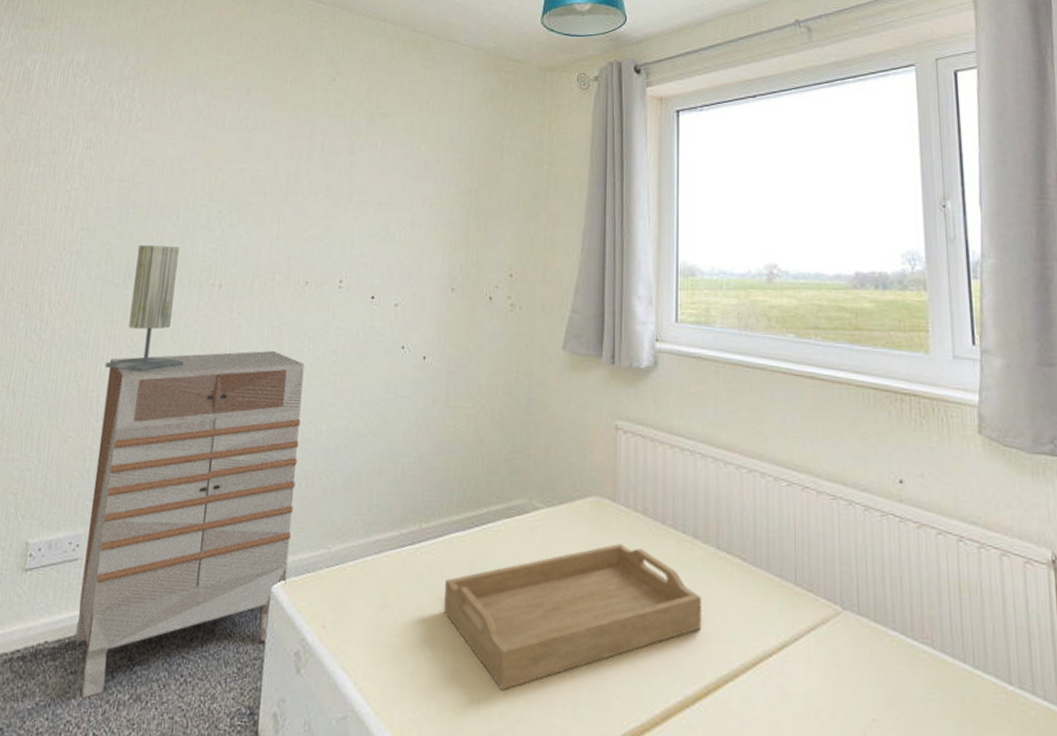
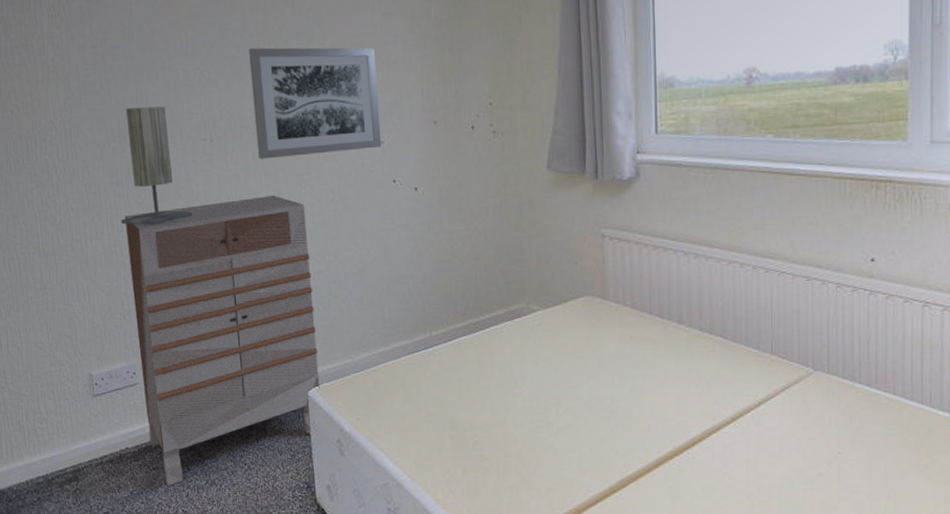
wall art: none [265,197,401,312] -> present [249,47,382,159]
serving tray: present [444,544,702,691] -> none [459,334,688,455]

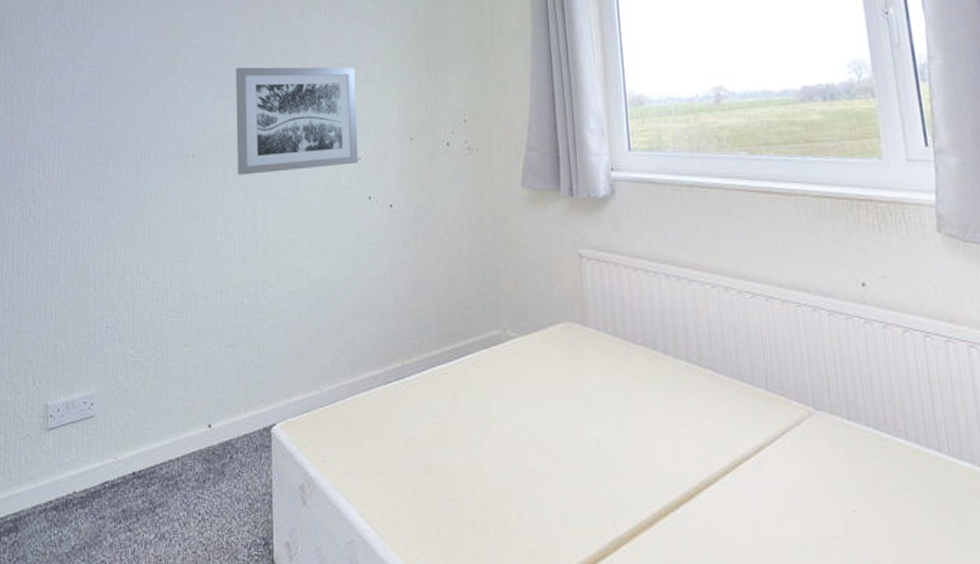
table lamp: present [120,106,193,225] -> none [97,123,169,242]
dresser: present [125,194,320,487] -> none [99,211,285,541]

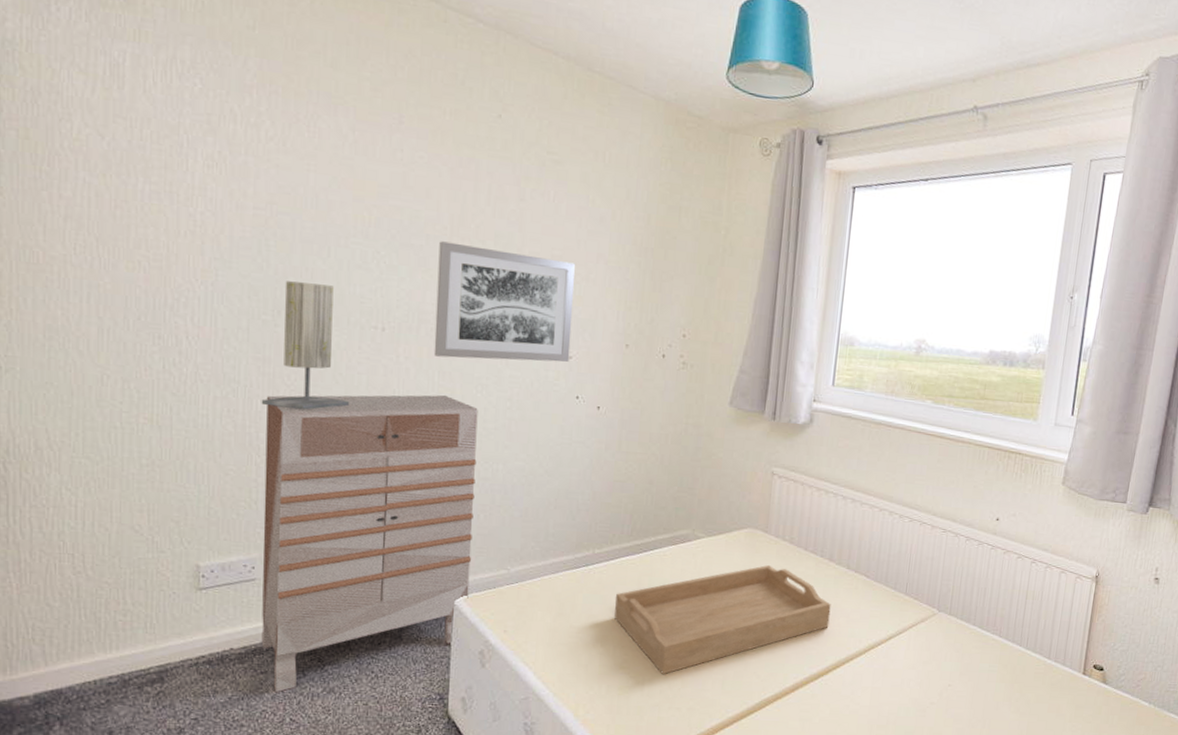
table lamp: none [97,123,169,242] -> present [261,281,350,411]
dresser: none [99,211,285,541] -> present [261,394,478,693]
serving tray: none [432,365,680,508] -> present [614,565,831,675]

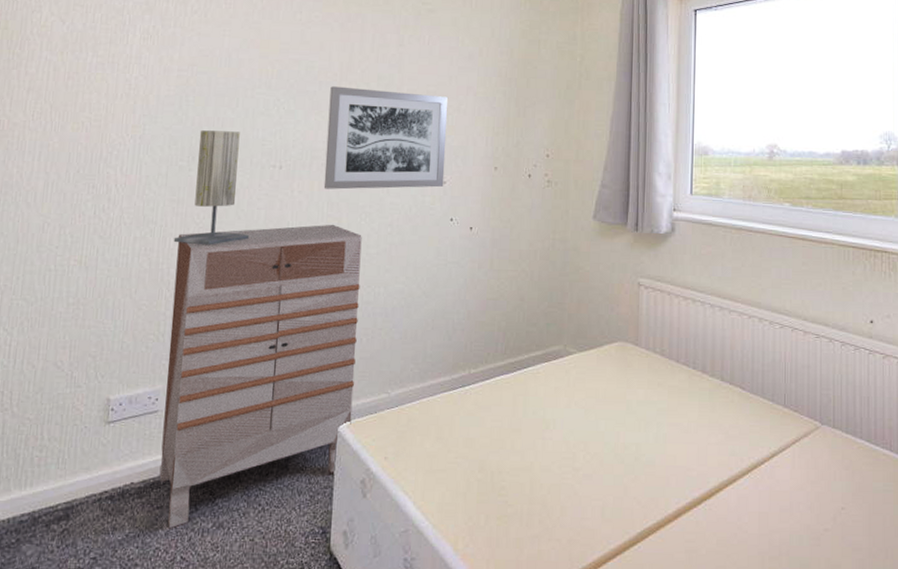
serving tray: present [614,565,831,675] -> none [491,380,708,503]

